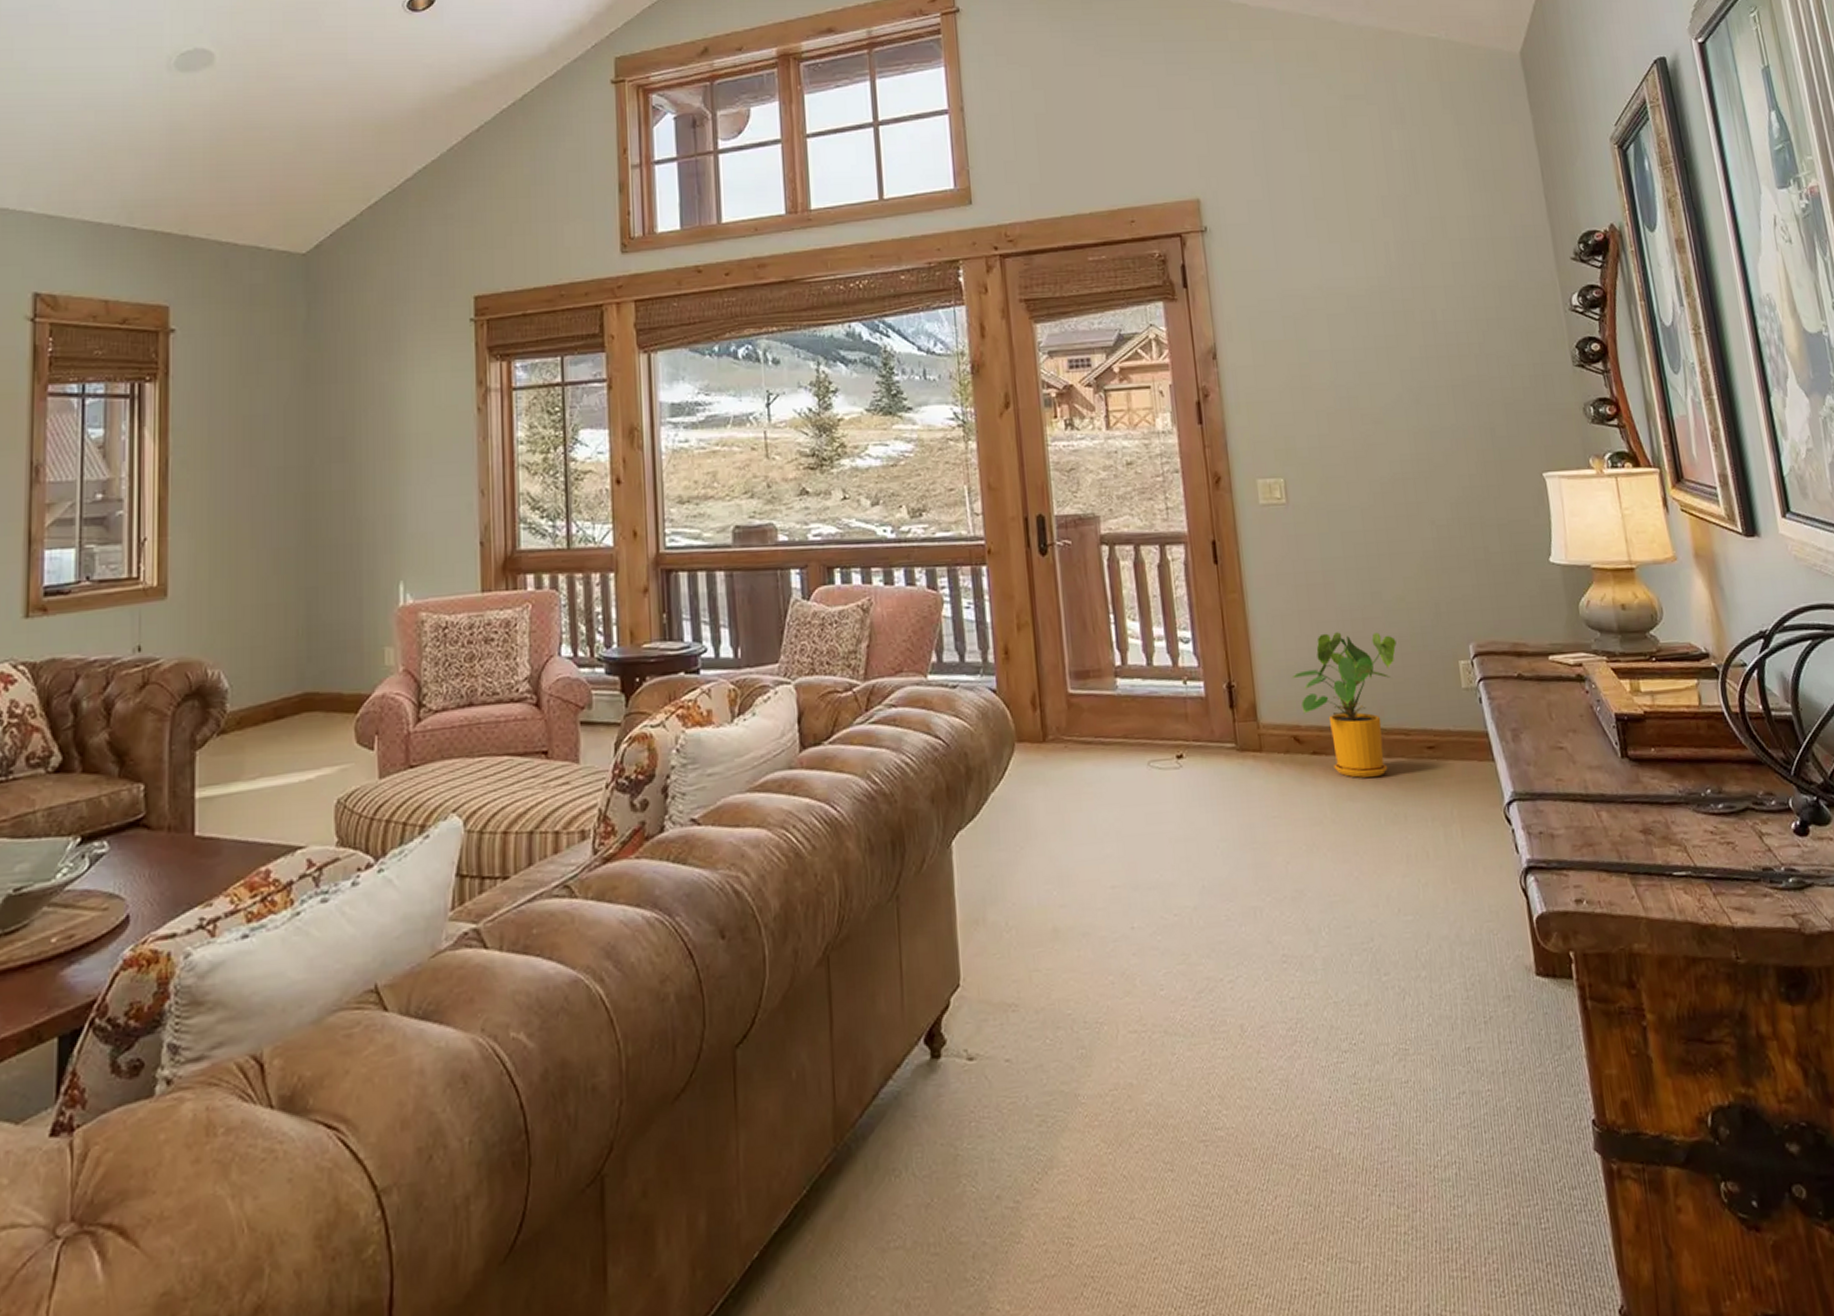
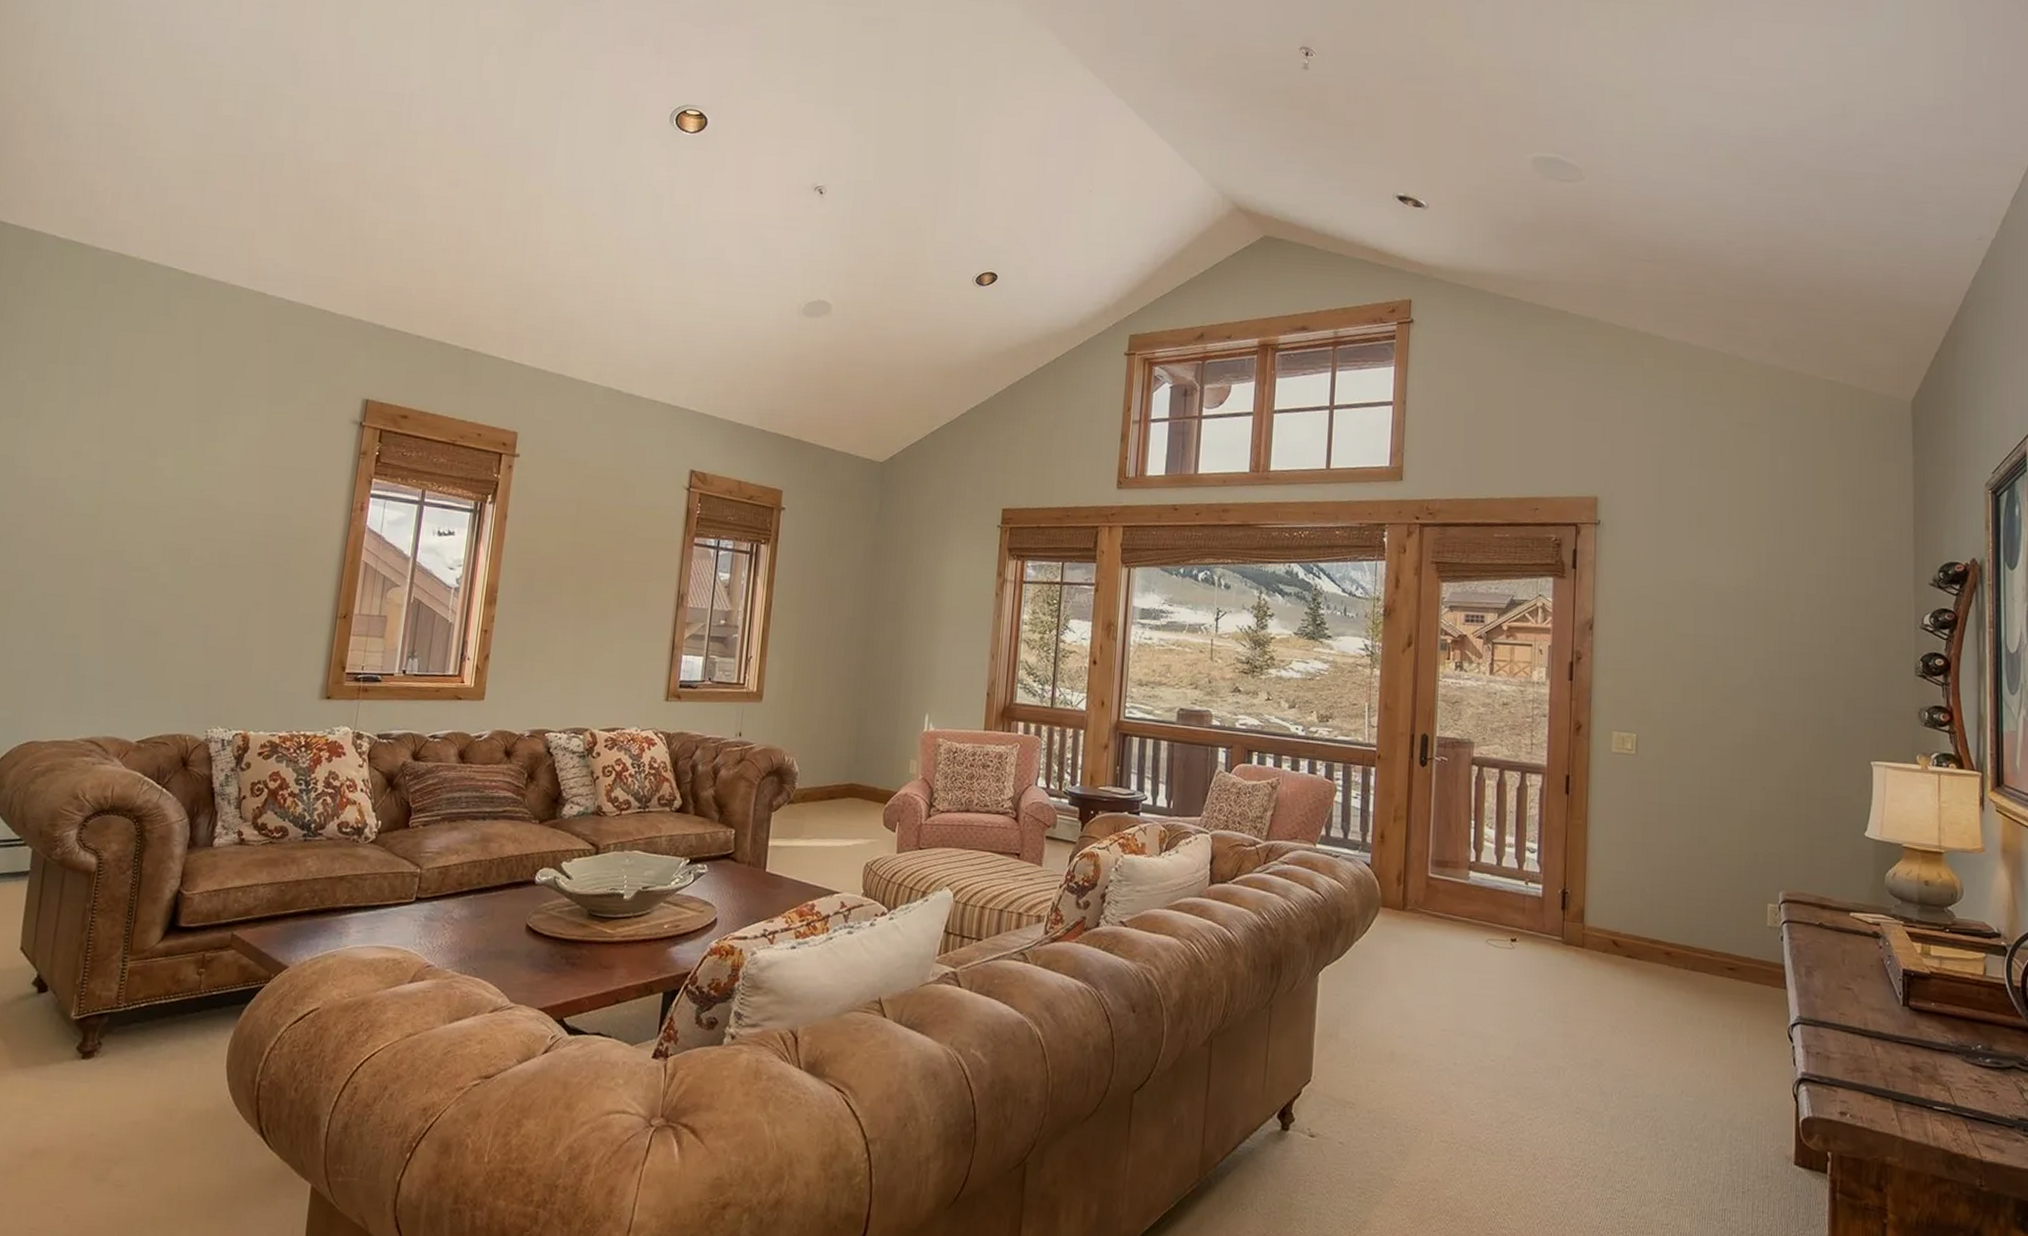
house plant: present [1291,632,1397,778] -> none [1618,863,1715,985]

